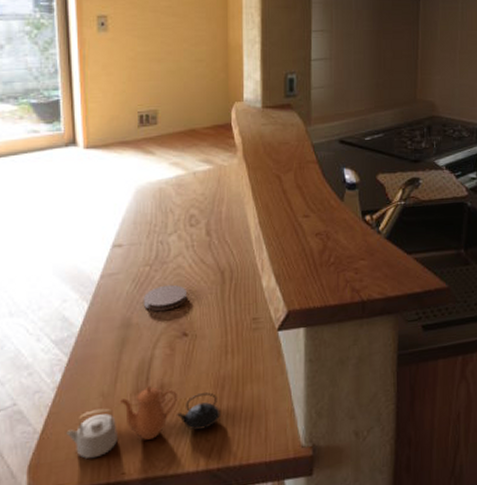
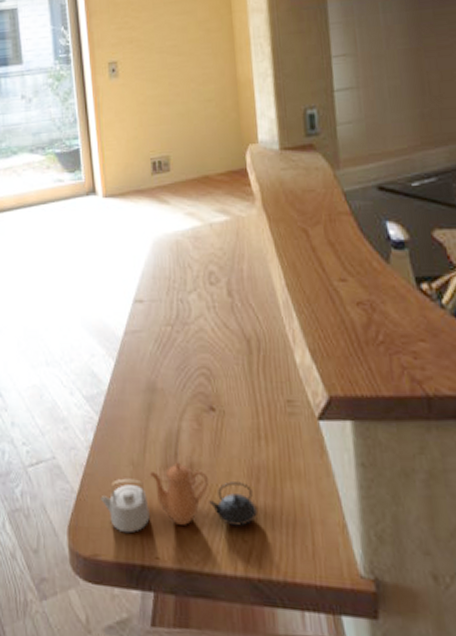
coaster: present [143,284,187,312] -> none [166,349,211,379]

